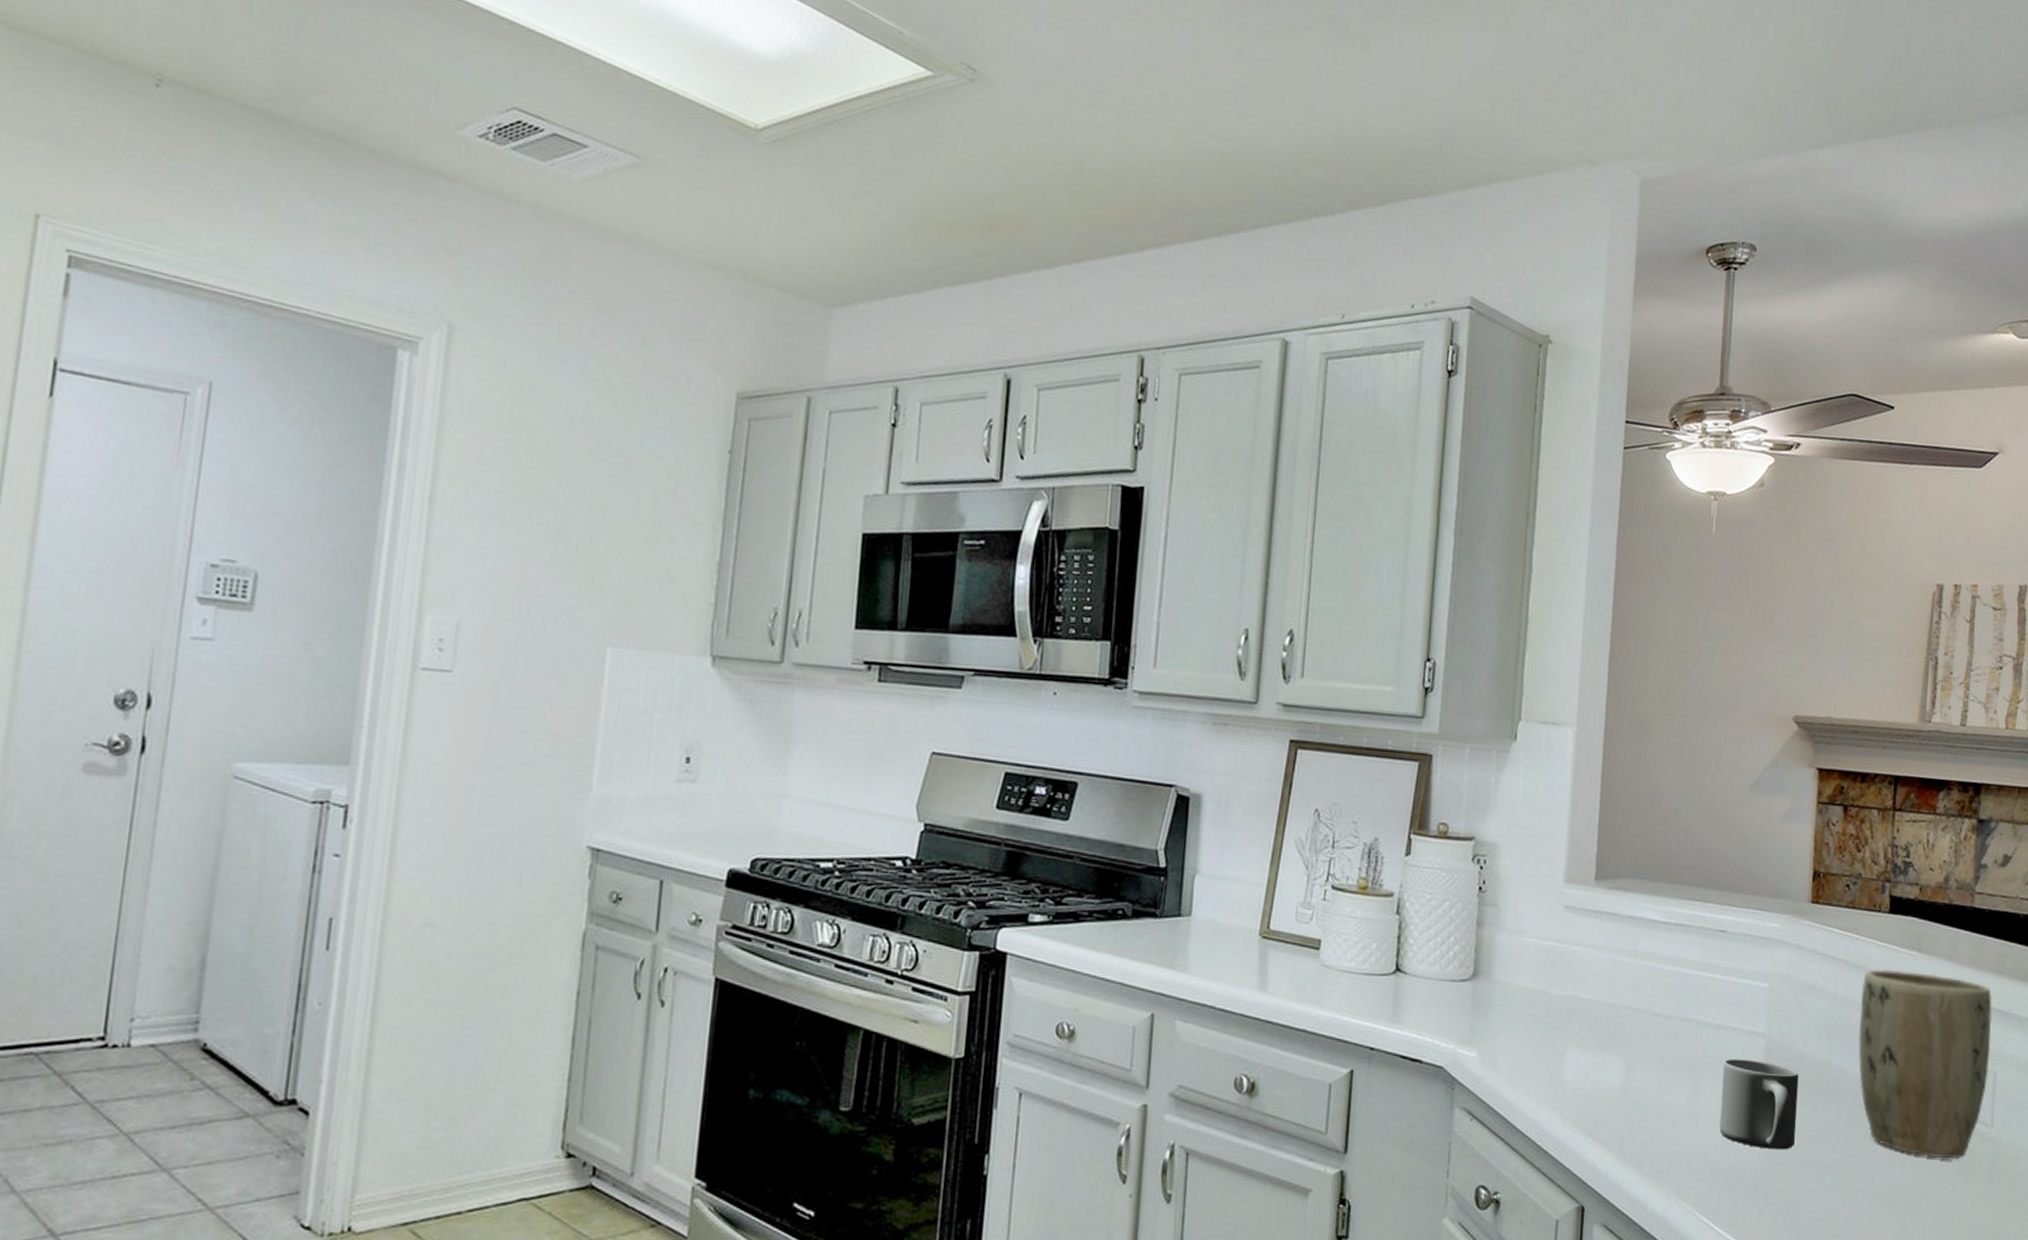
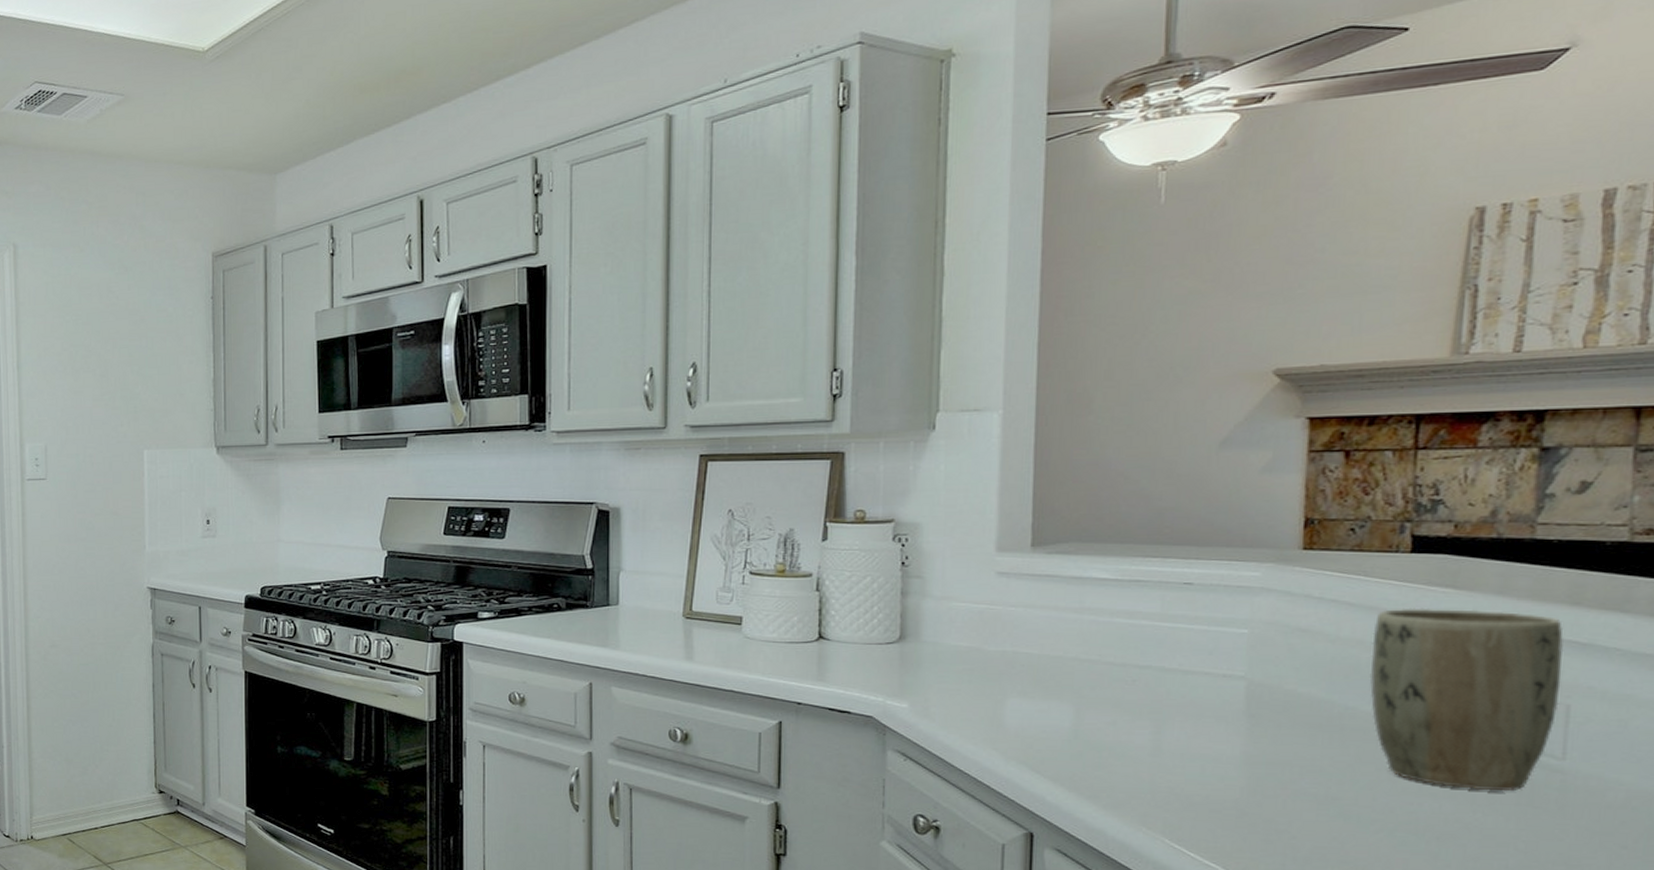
mug: present [1719,1058,1799,1150] -> none [1190,700,1291,784]

